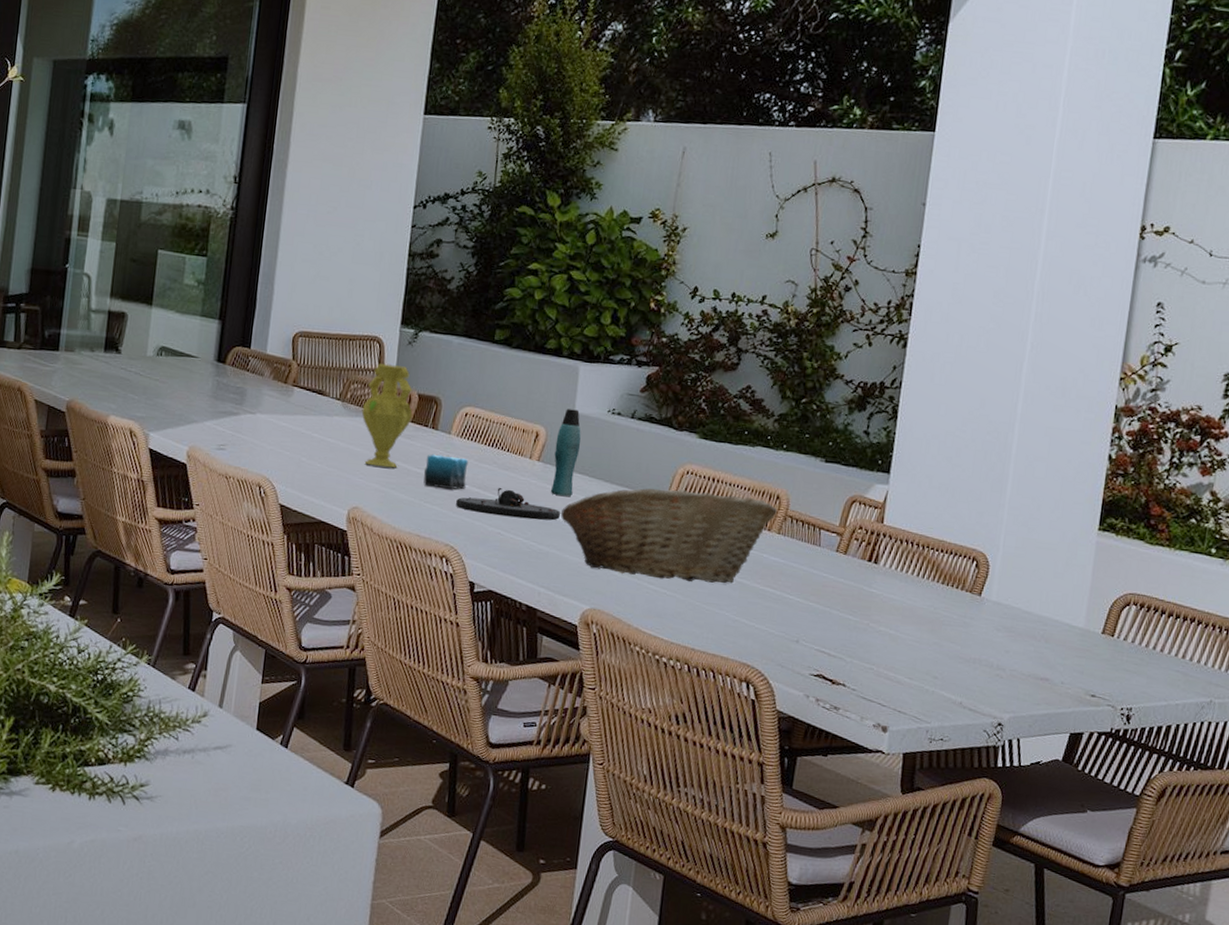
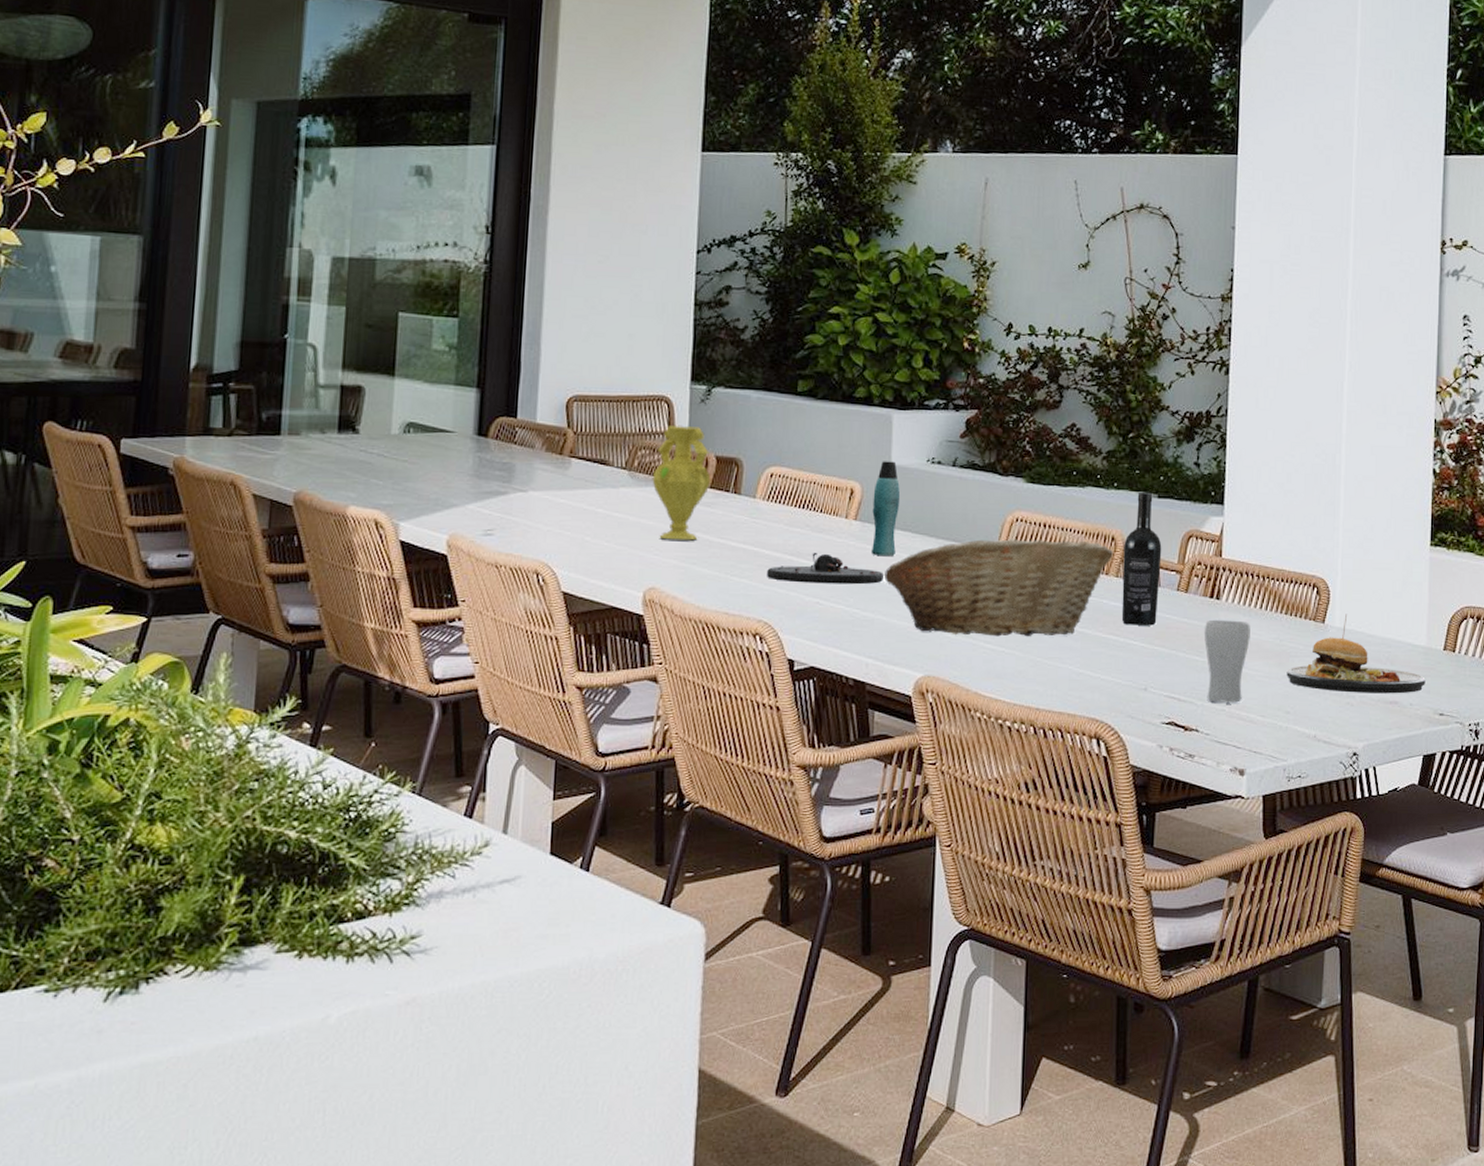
candle: present [423,454,469,490] -> none [727,521,778,559]
wine bottle: none [779,455,825,583] -> present [1121,492,1162,626]
drinking glass: none [856,582,906,663] -> present [1204,619,1250,703]
plate: none [937,589,1080,672] -> present [1286,614,1426,694]

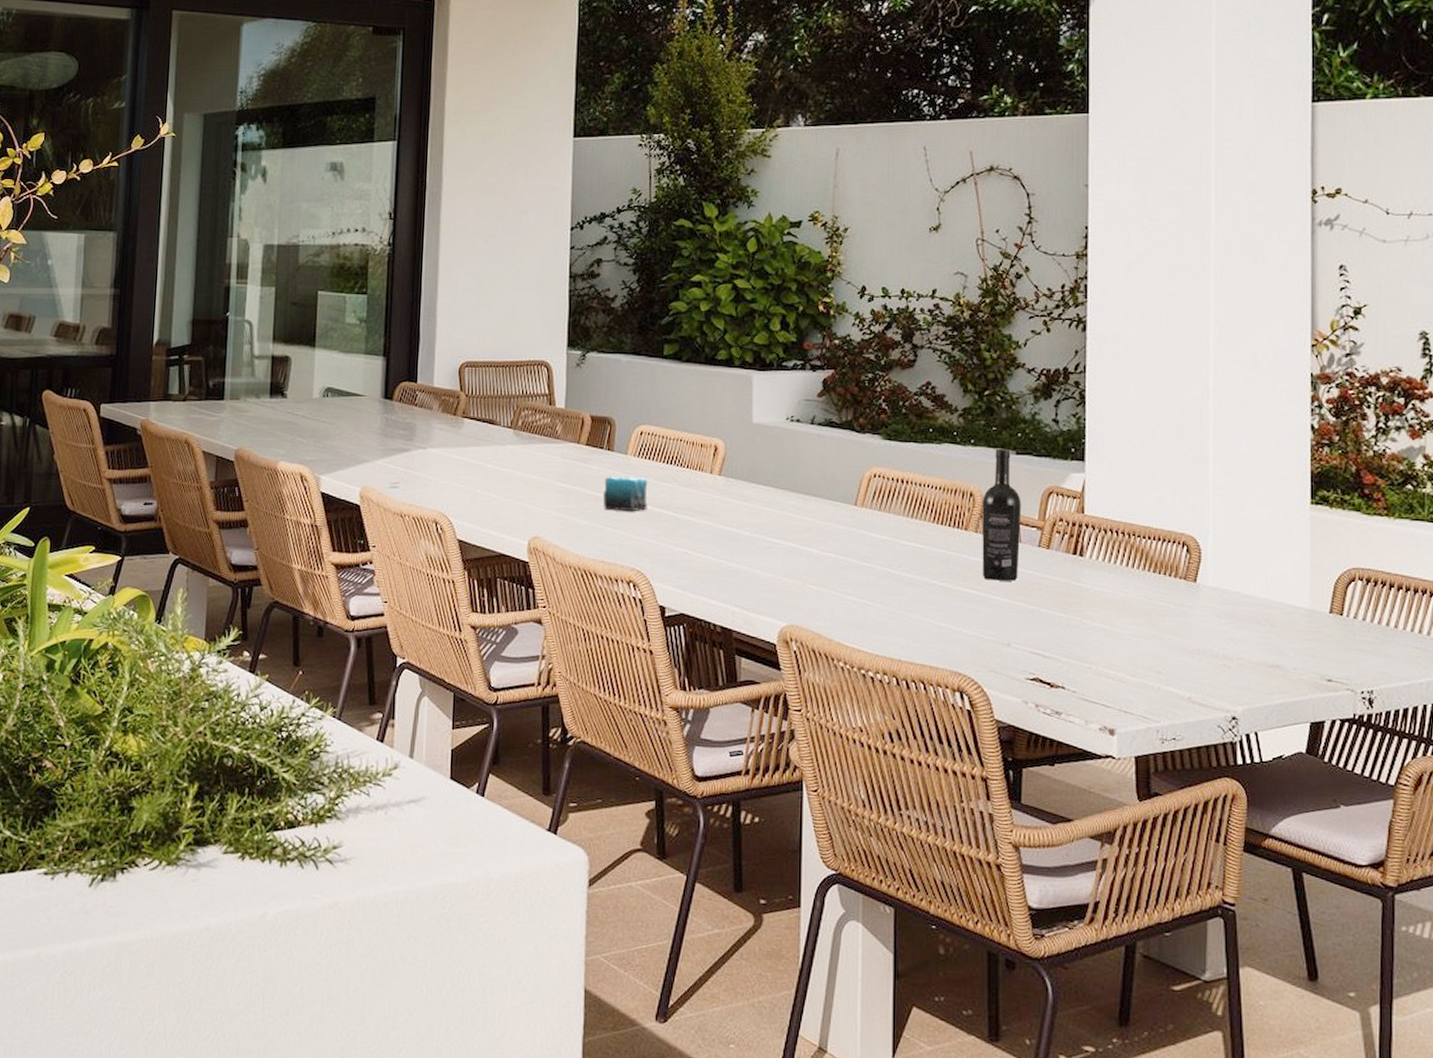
vase: present [652,426,711,540] -> none [534,388,587,494]
candle: none [727,521,778,559] -> present [602,476,648,511]
plate: present [767,553,883,585] -> none [639,506,747,537]
bottle: present [870,461,901,556] -> none [734,419,762,509]
fruit basket: present [884,539,1114,637] -> none [748,494,973,590]
drinking glass: present [1204,619,1250,703] -> none [1069,576,1117,661]
plate: present [1286,614,1426,694] -> none [1157,573,1310,658]

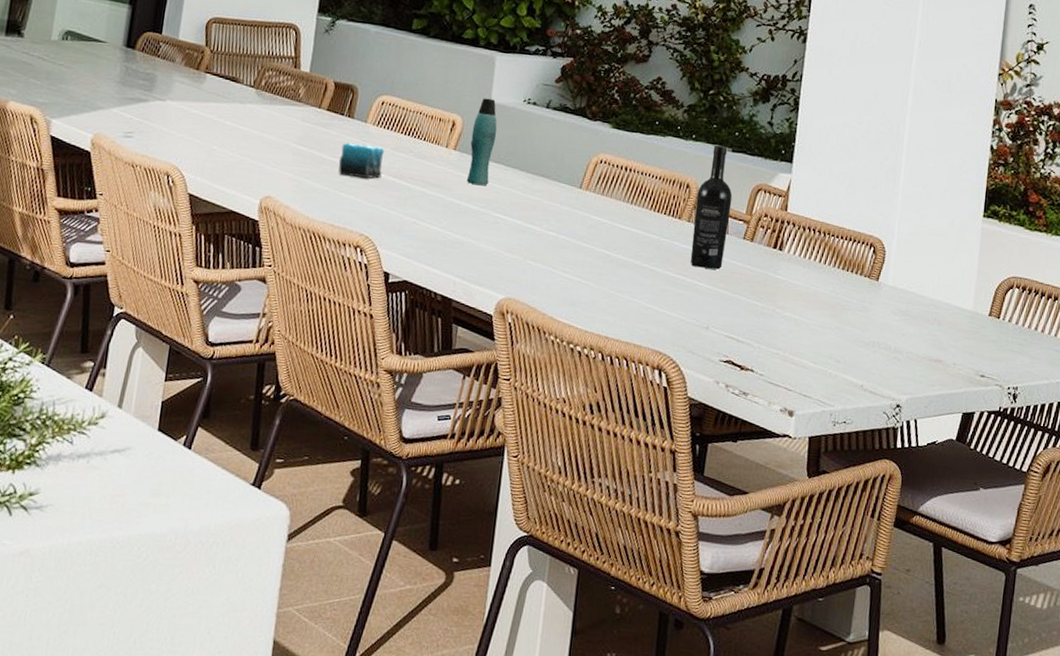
bottle: none [734,419,762,509] -> present [466,98,497,185]

